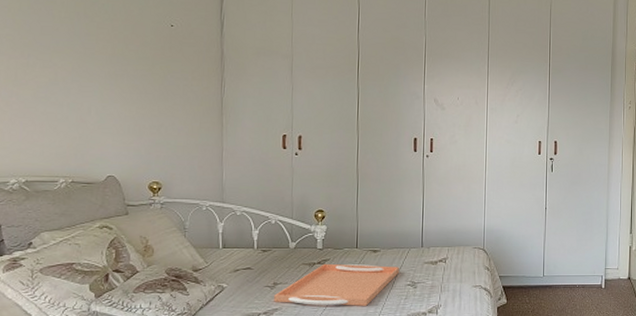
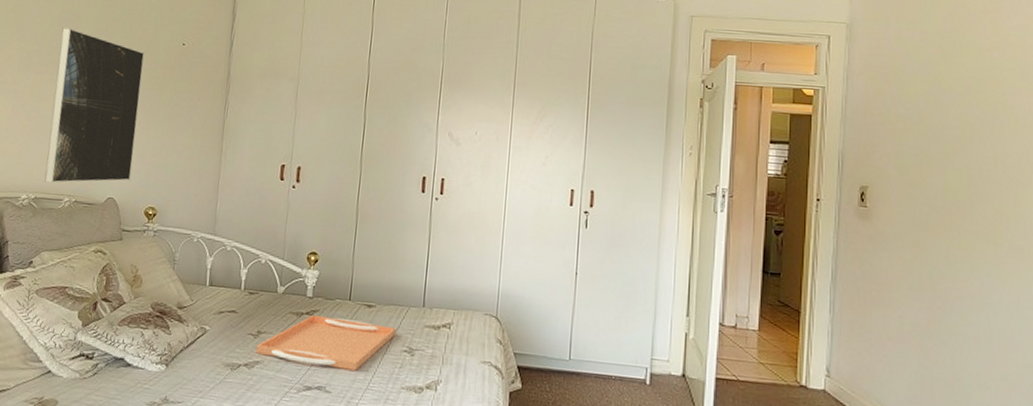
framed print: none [34,11,131,166] -> present [44,28,145,183]

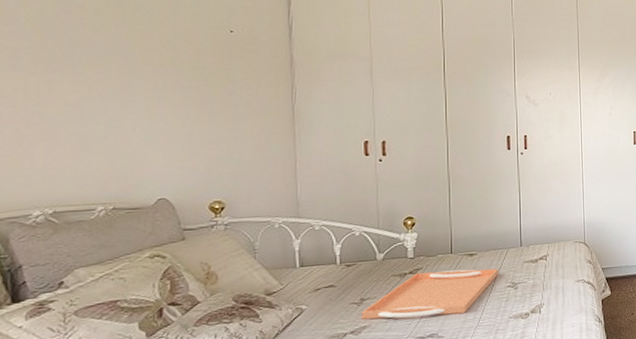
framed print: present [44,28,145,183] -> none [60,20,186,193]

